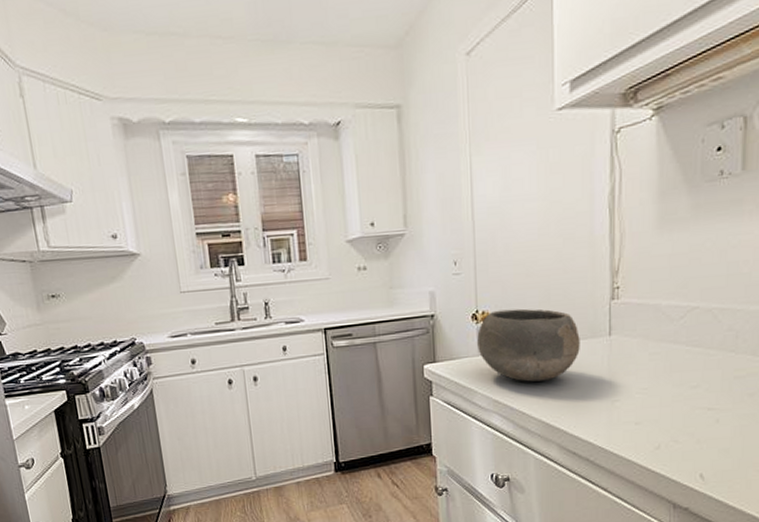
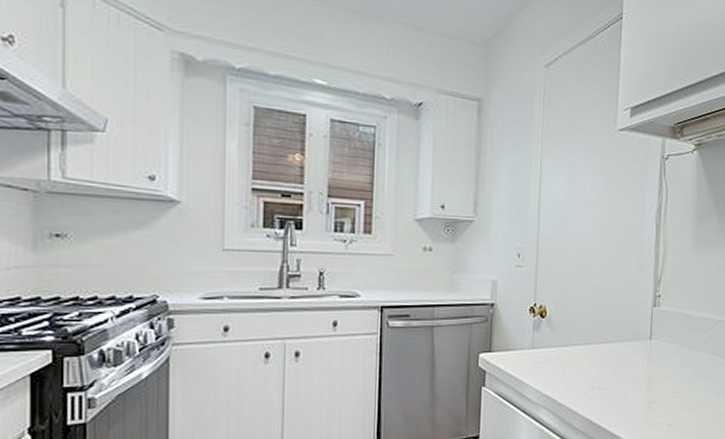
bowl: present [477,308,580,382] -> none [532,306,625,378]

